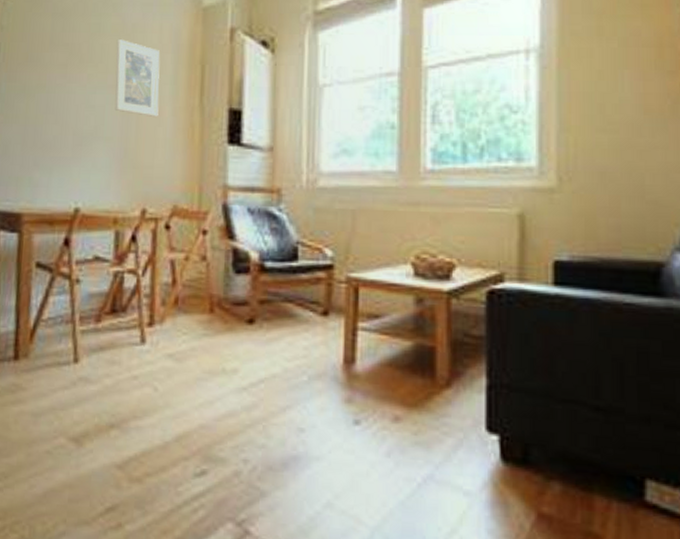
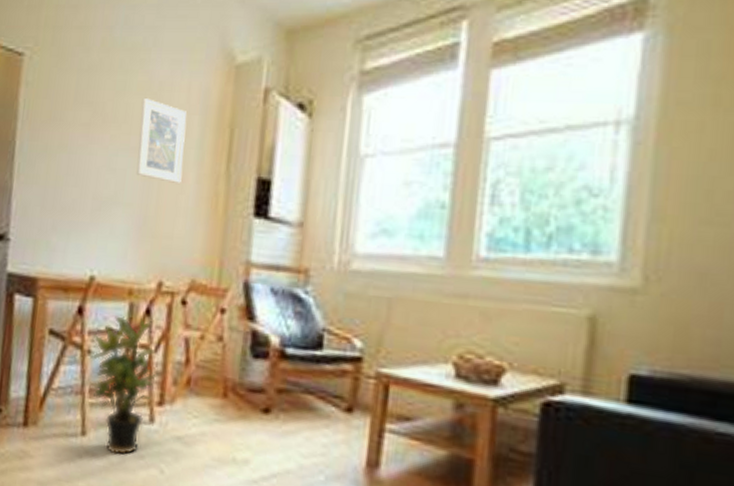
potted plant: none [78,244,148,378] -> present [89,315,159,455]

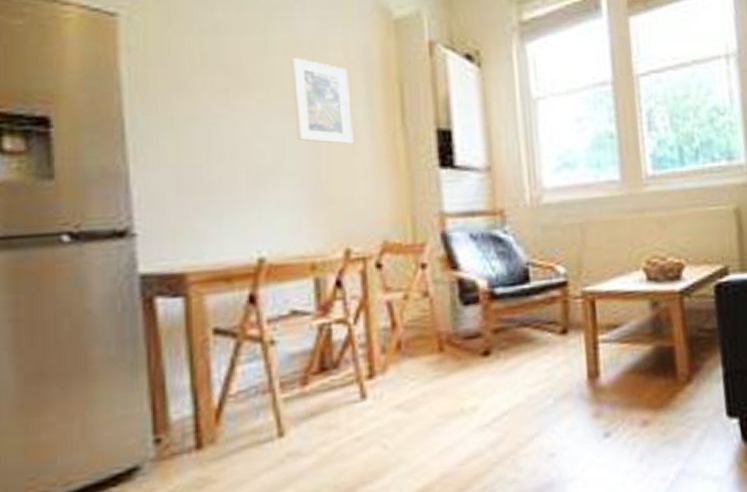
potted plant: present [89,315,159,455] -> none [273,291,364,447]

